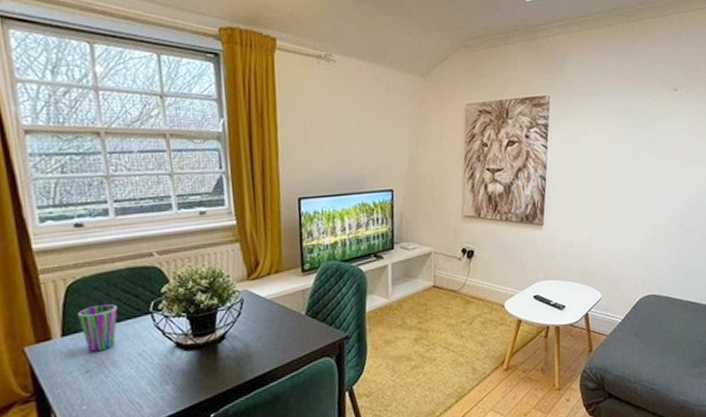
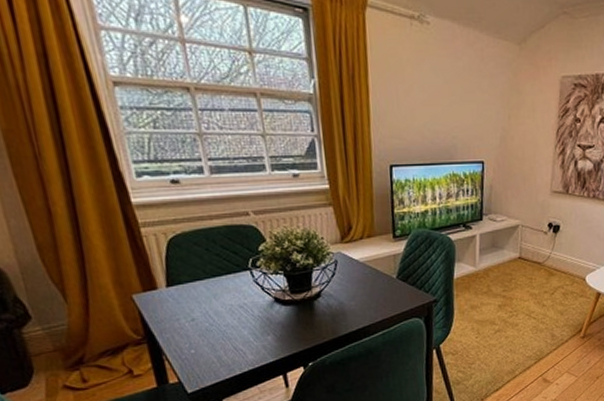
cup: present [78,304,118,352] -> none [180,259,218,303]

